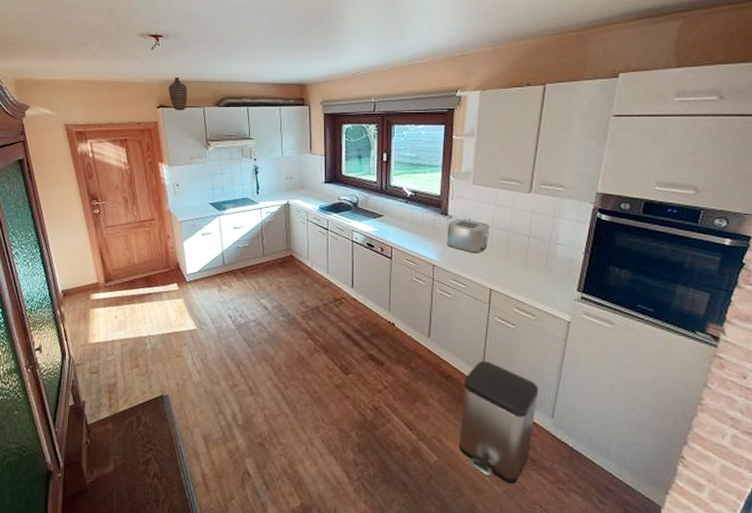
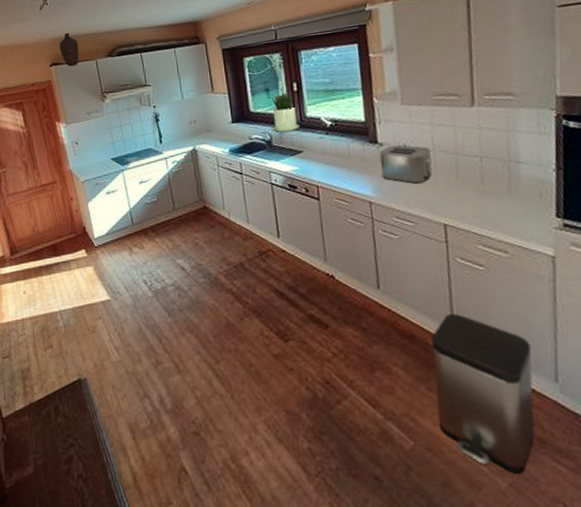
planter: none [360,161,385,197] -> present [270,92,300,133]

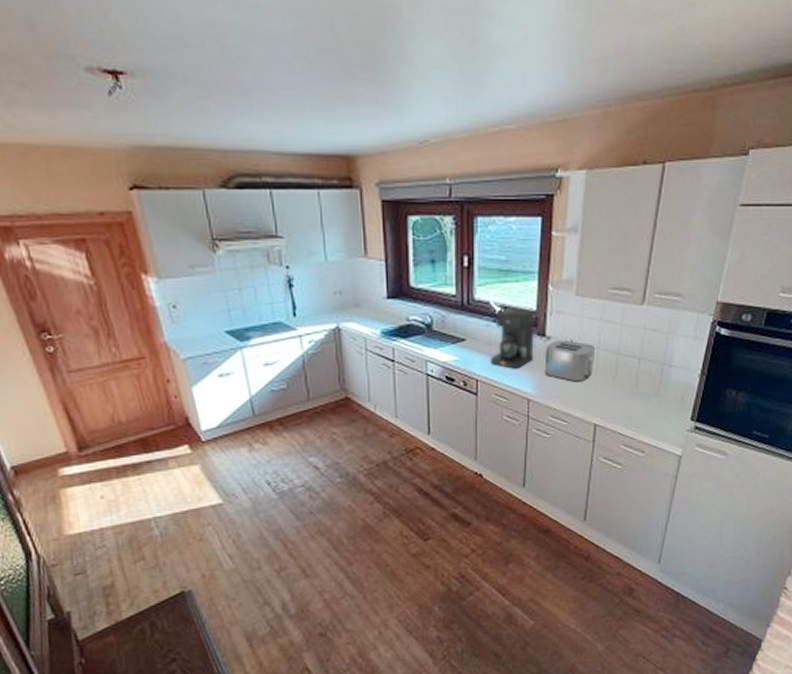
decorative vase: present [59,33,79,67] -> none [143,141,177,194]
planter: present [270,92,300,133] -> none [435,267,466,316]
coffee maker: none [327,121,368,175] -> present [490,308,534,369]
pedal bin: present [431,314,535,474] -> none [558,509,646,639]

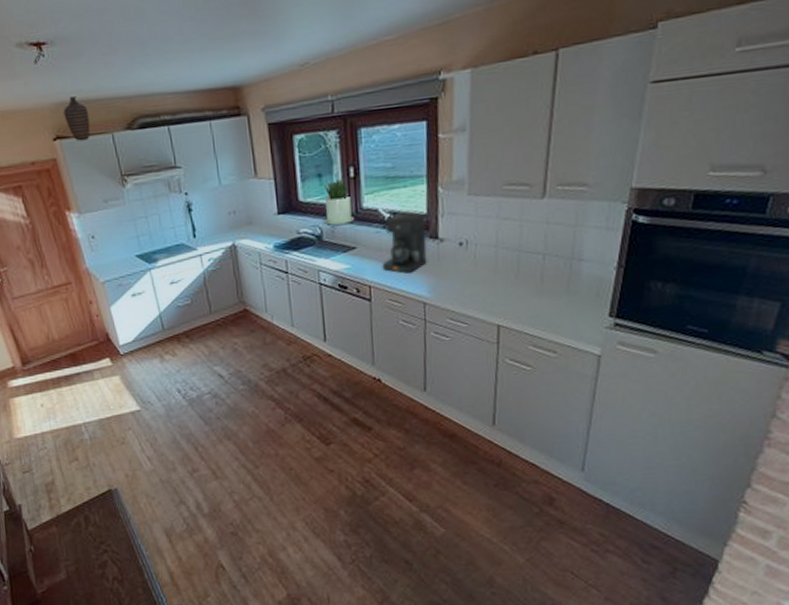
decorative vase: none [143,141,177,194] -> present [63,97,91,142]
planter: none [435,267,466,316] -> present [323,179,355,226]
toaster: present [544,340,595,384] -> none [439,241,493,284]

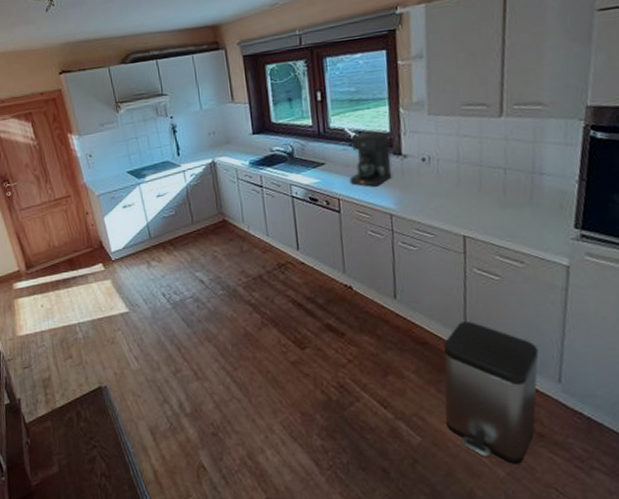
decorative vase: present [63,97,91,142] -> none [68,38,91,75]
planter: present [323,179,355,226] -> none [293,102,323,144]
pedal bin: none [469,413,565,551] -> present [443,321,539,464]

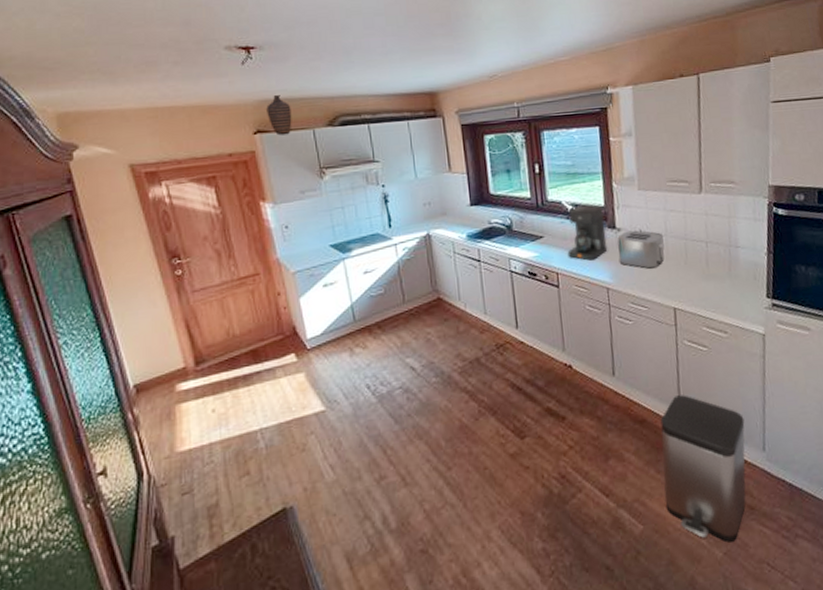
decorative vase: none [68,38,91,75] -> present [266,95,292,136]
toaster: none [403,157,455,197] -> present [617,230,664,270]

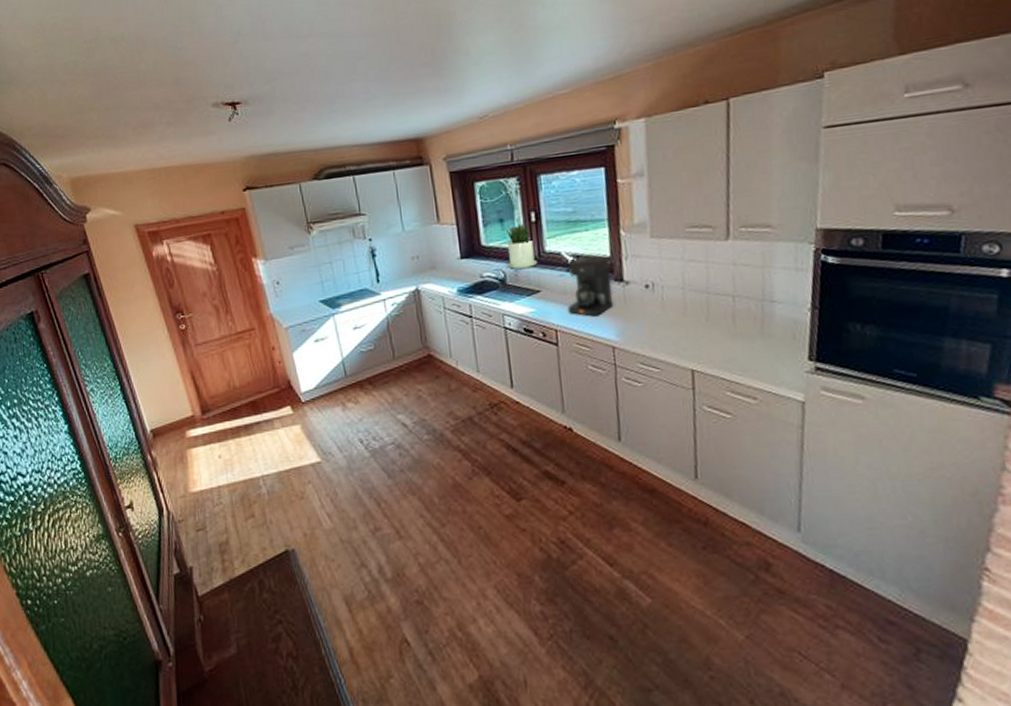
decorative vase: present [266,95,292,136] -> none [254,150,279,192]
planter: none [511,174,542,217] -> present [505,223,538,270]
toaster: present [617,230,664,270] -> none [625,283,681,327]
pedal bin: present [660,395,746,543] -> none [673,465,776,626]

